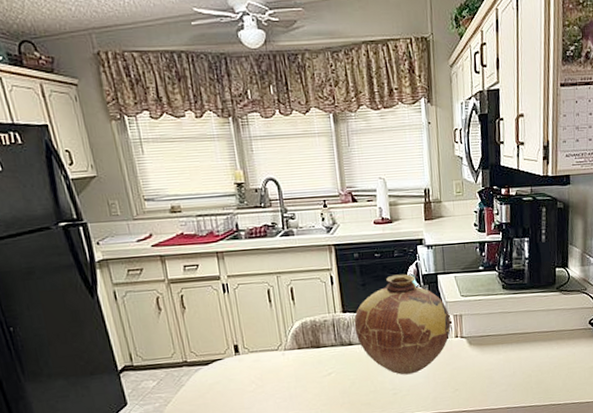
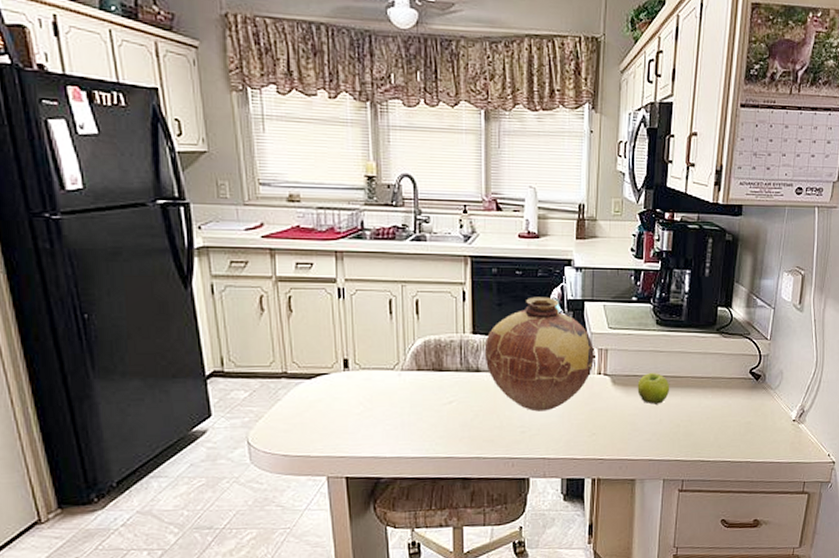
fruit: none [491,331,520,359] -> present [637,372,670,404]

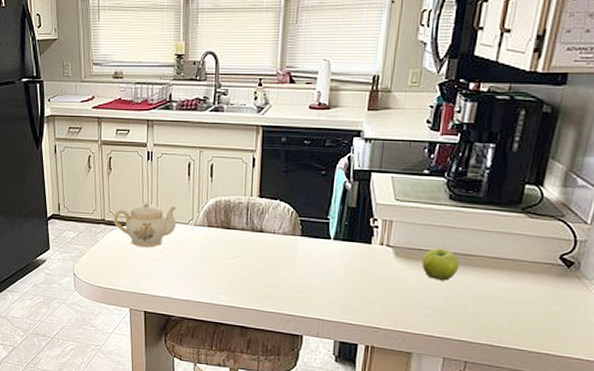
teapot: none [298,347,378,402] -> present [113,202,176,248]
vase: present [484,296,594,412] -> none [268,165,378,275]

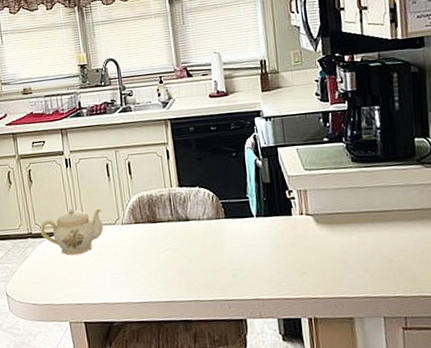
fruit: present [422,247,460,281] -> none [341,208,377,241]

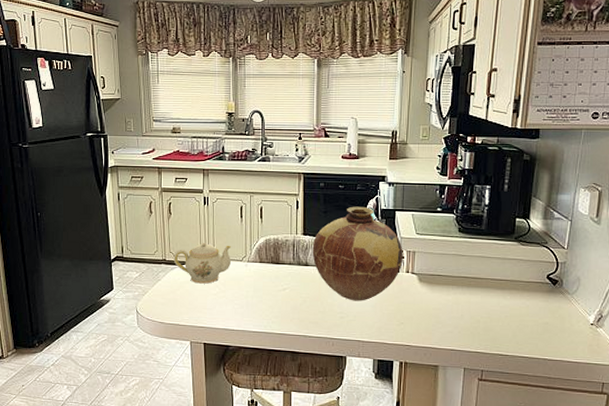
vase: none [190,147,295,255] -> present [312,206,403,301]

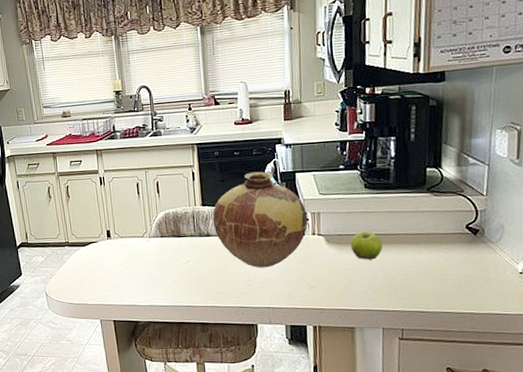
teapot: present [173,242,231,284] -> none [76,222,132,263]
fruit: none [441,273,471,301] -> present [350,231,383,260]

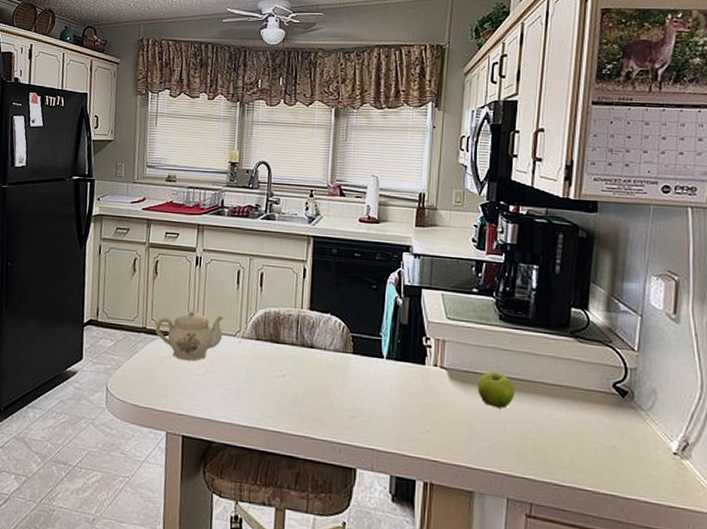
teapot: none [76,222,132,263] -> present [155,310,223,361]
vase: present [212,171,308,268] -> none [319,279,430,399]

